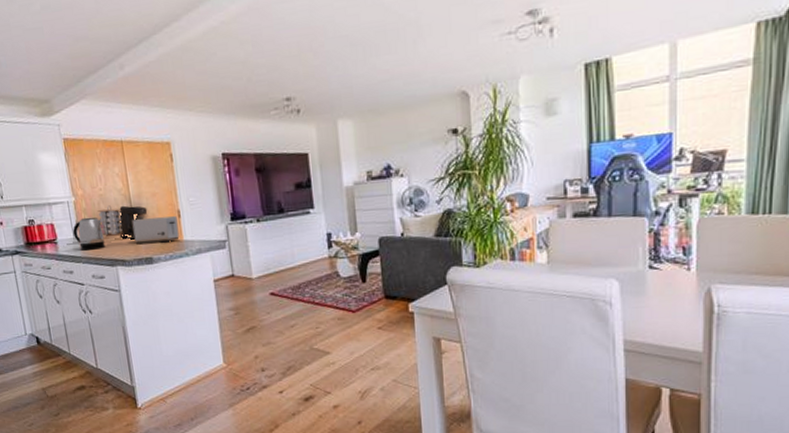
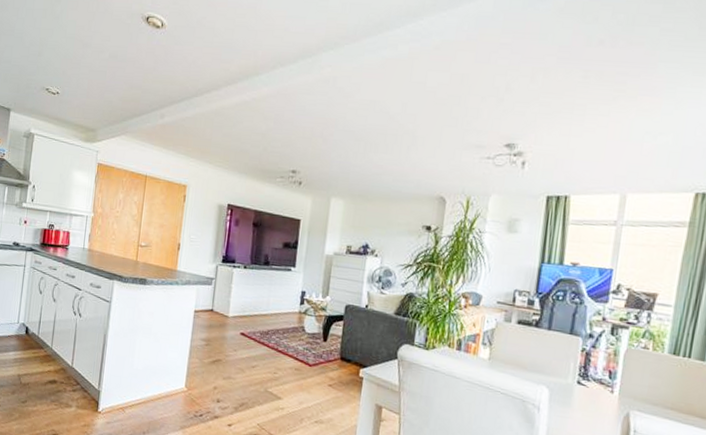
kettle: present [72,216,106,251] -> none [83,232,111,263]
spice rack: present [97,205,123,237] -> none [108,226,130,255]
coffee maker: present [119,206,148,236] -> none [124,230,153,257]
toaster: present [132,215,180,245] -> none [135,243,176,270]

